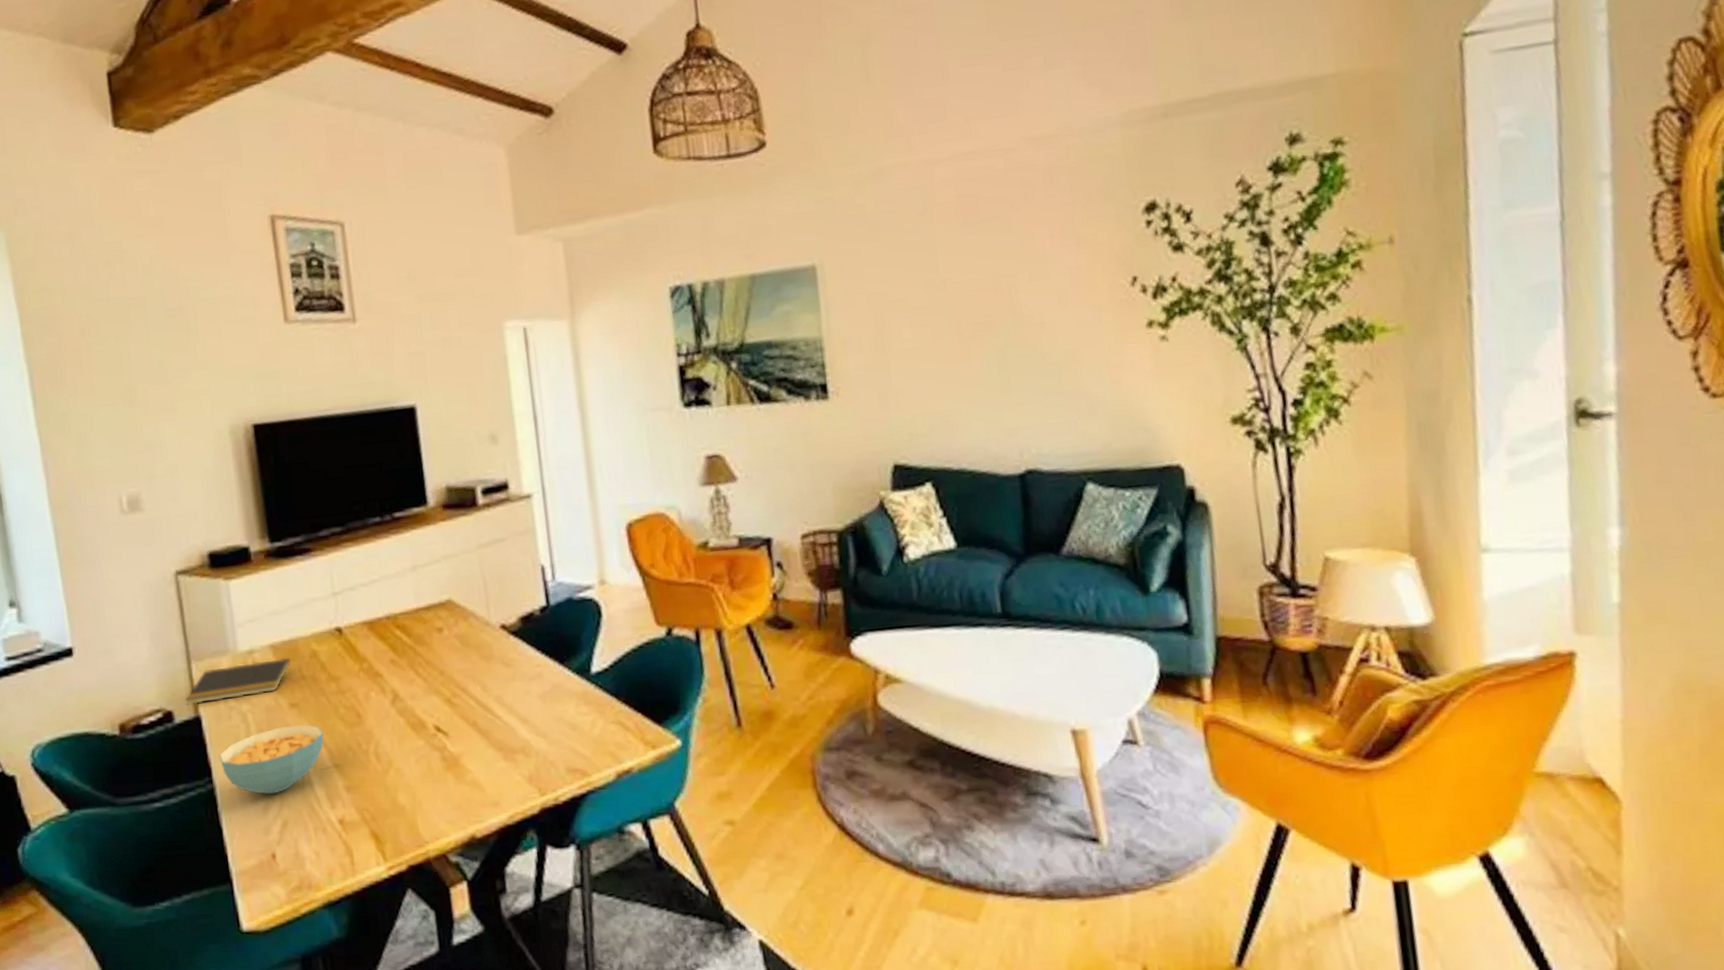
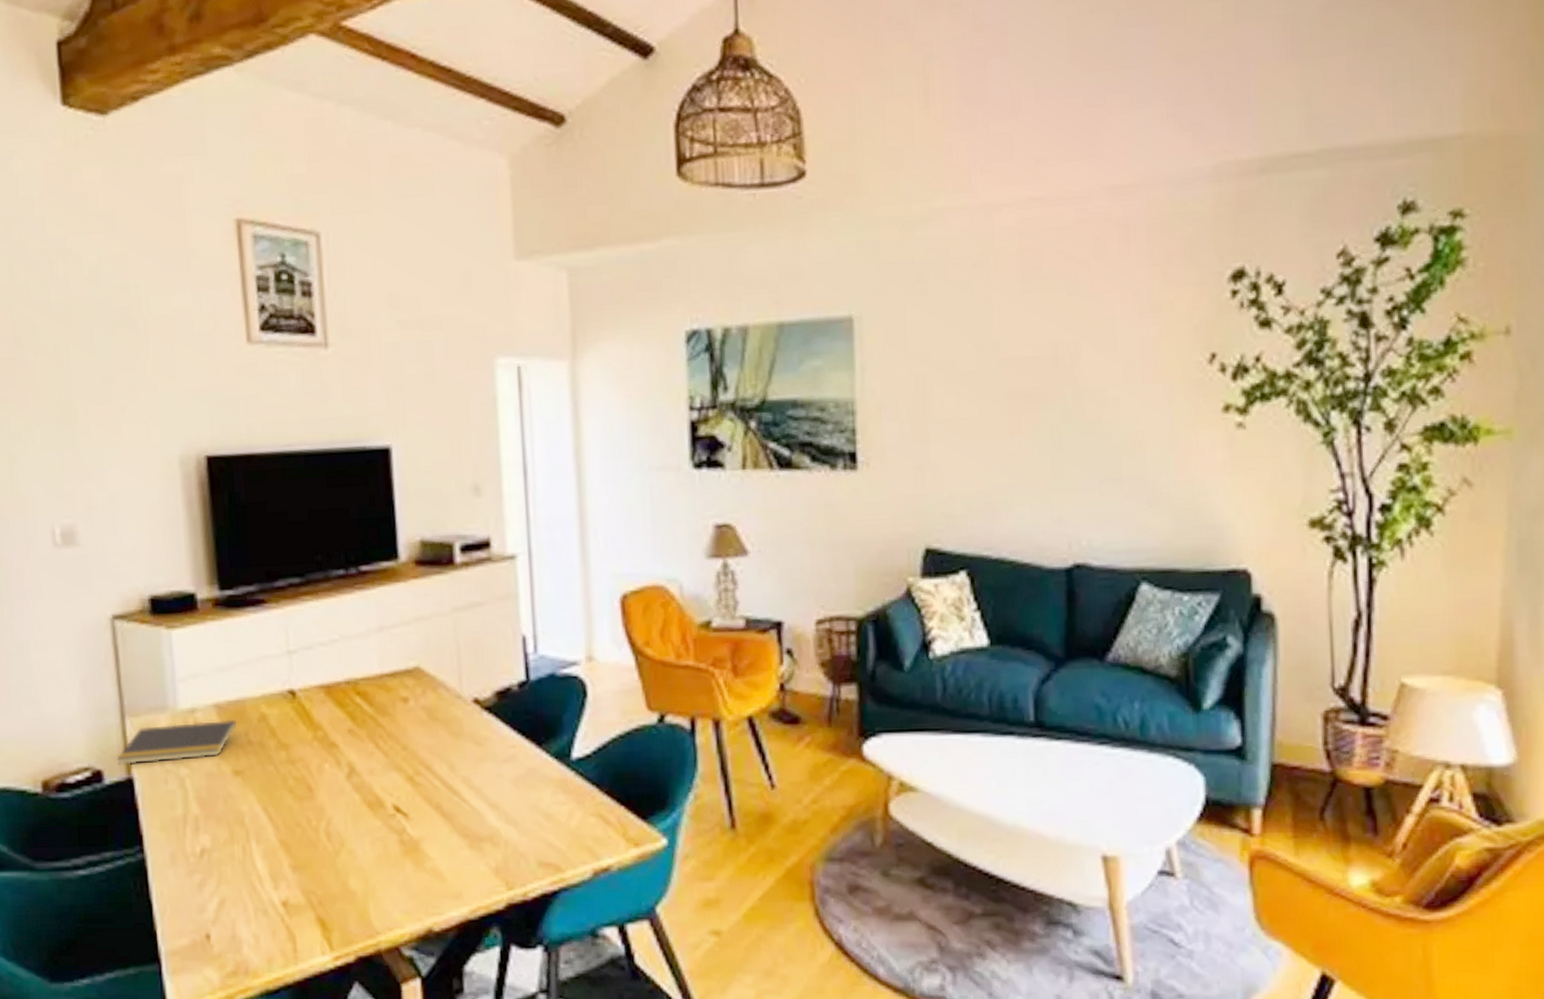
cereal bowl: present [218,724,324,795] -> none [151,794,270,869]

